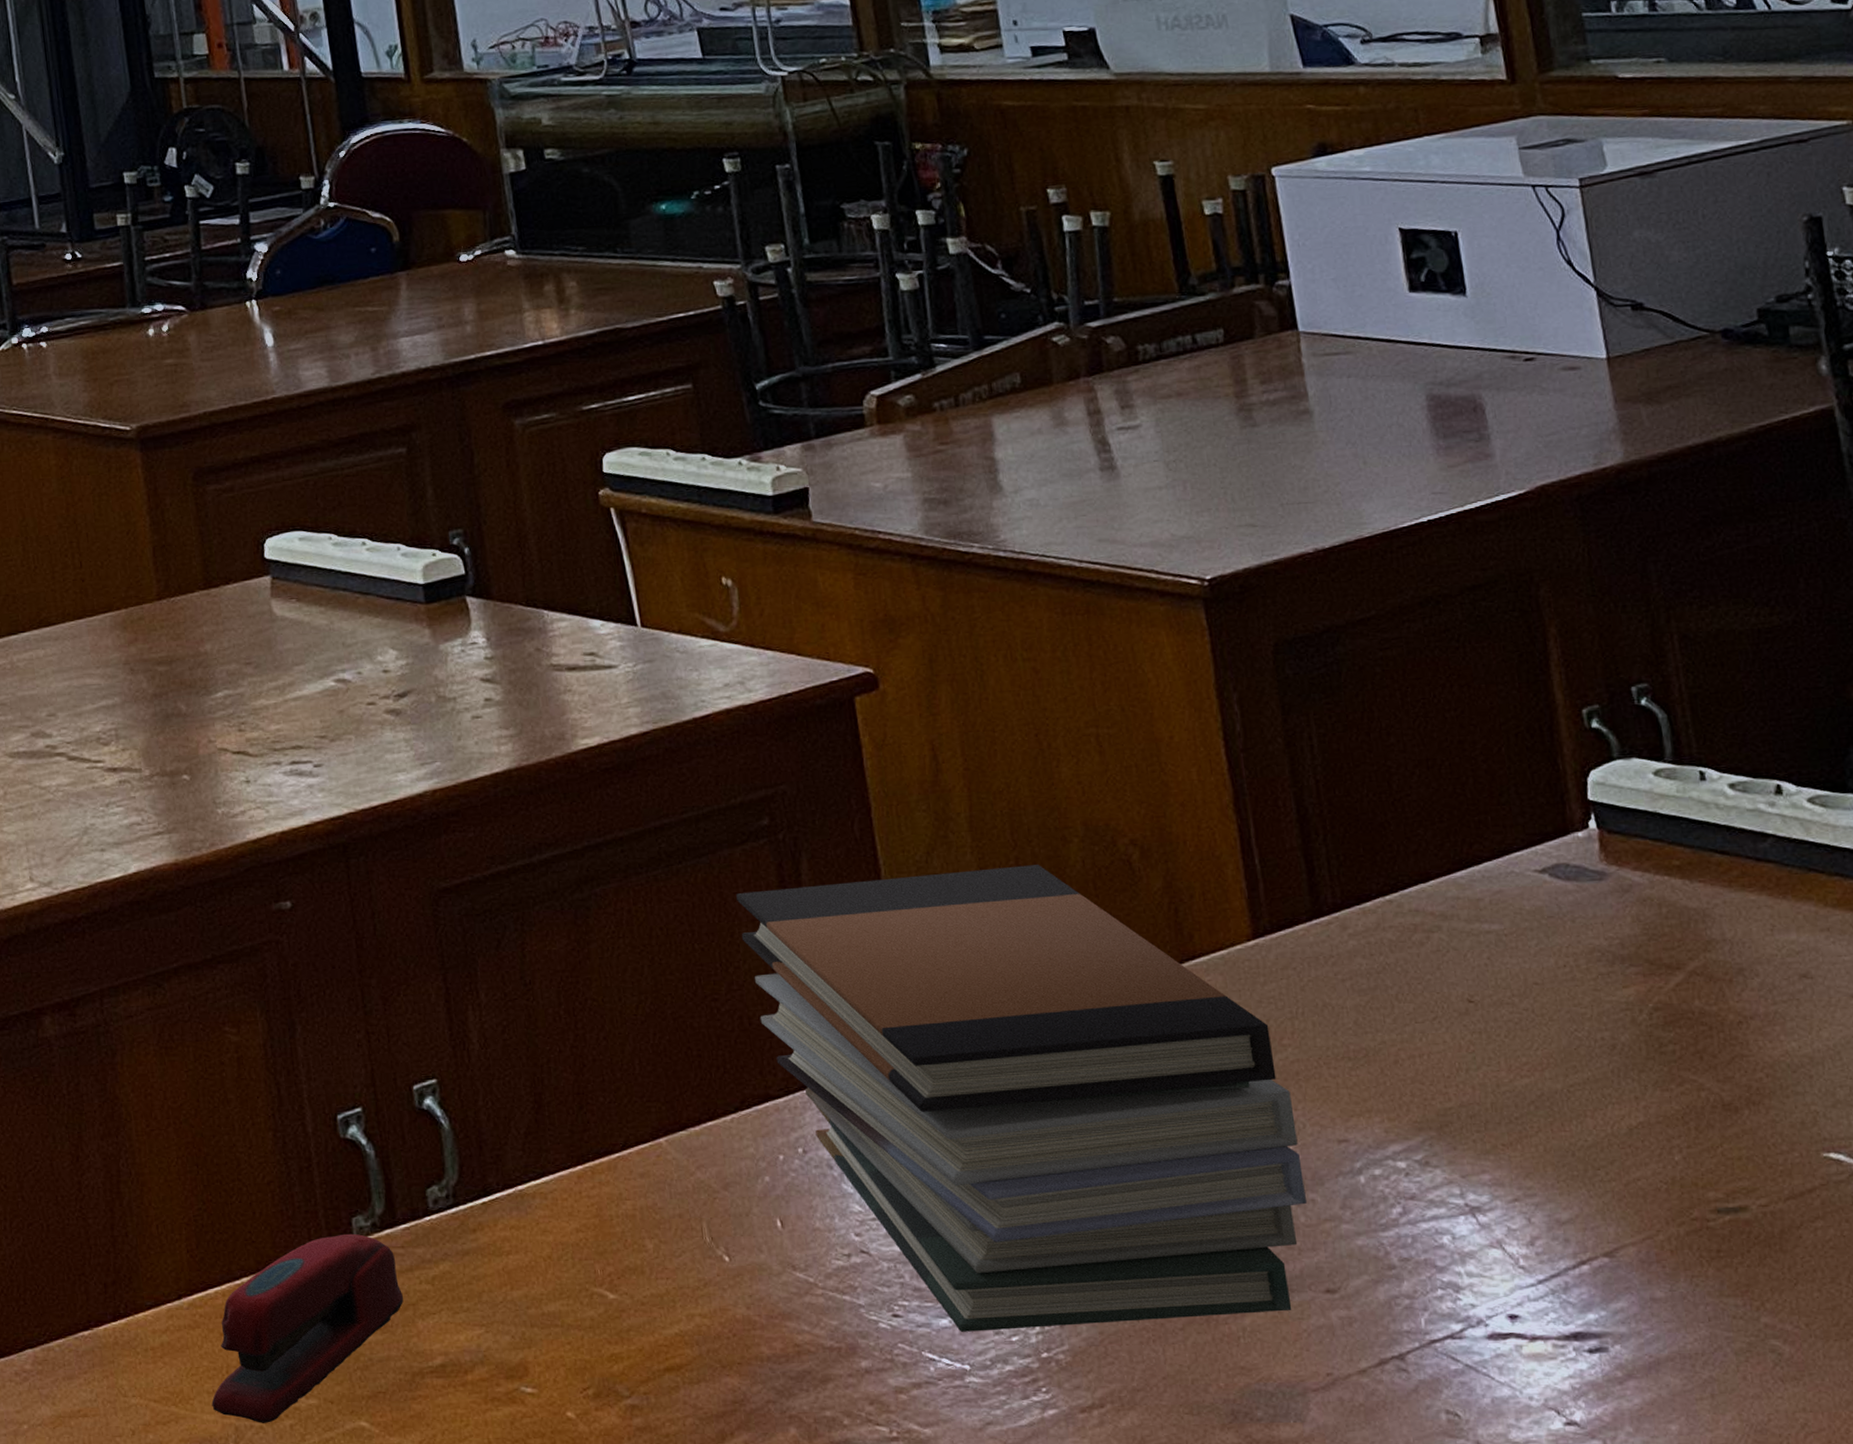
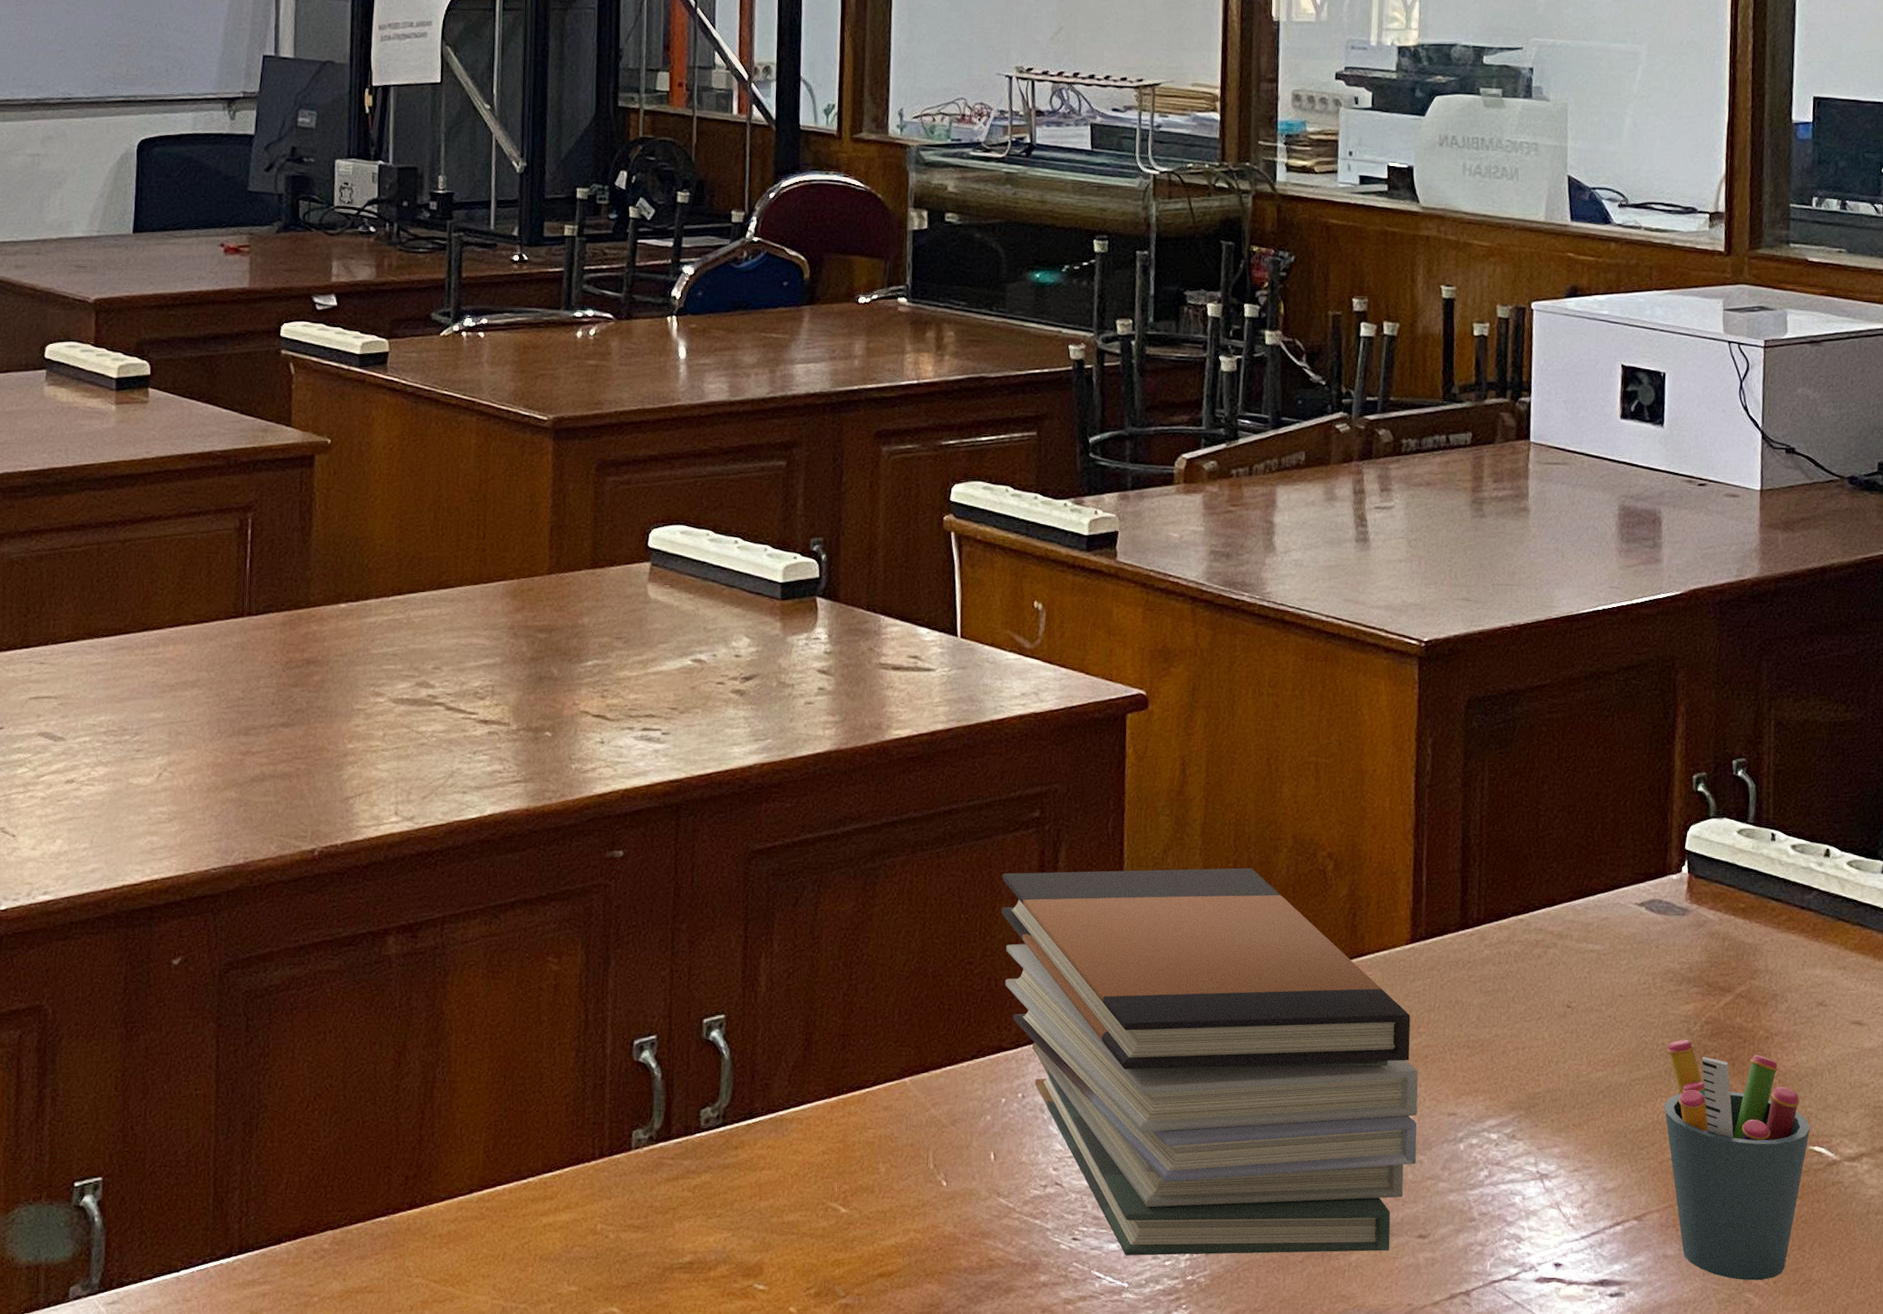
stapler: present [211,1233,404,1423] -> none [485,1144,667,1305]
pen holder: none [1609,1032,1820,1324] -> present [1664,1040,1810,1281]

